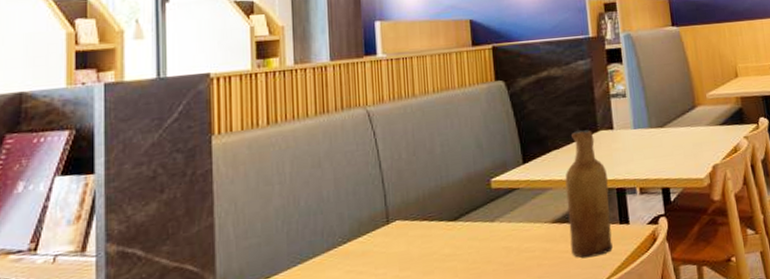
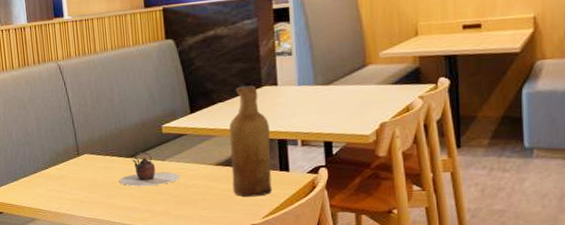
teapot: none [438,212,511,257] -> present [118,151,180,187]

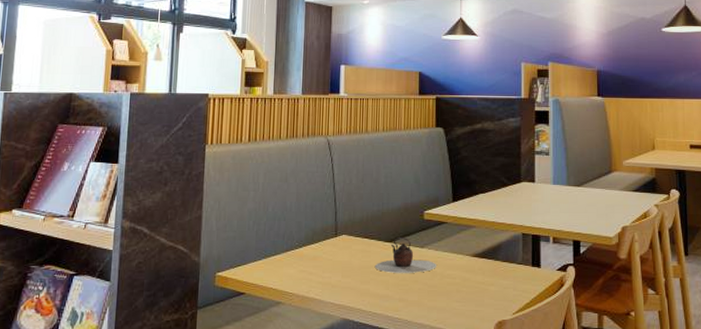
vase: present [229,85,272,197] -> none [487,180,525,291]

